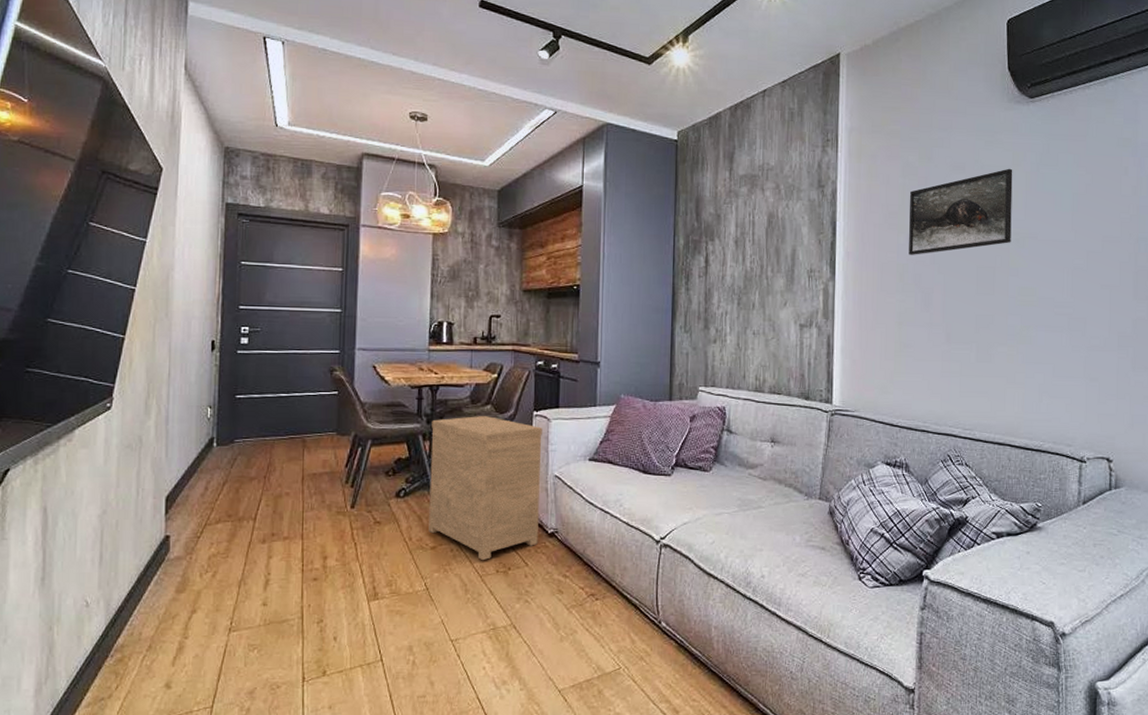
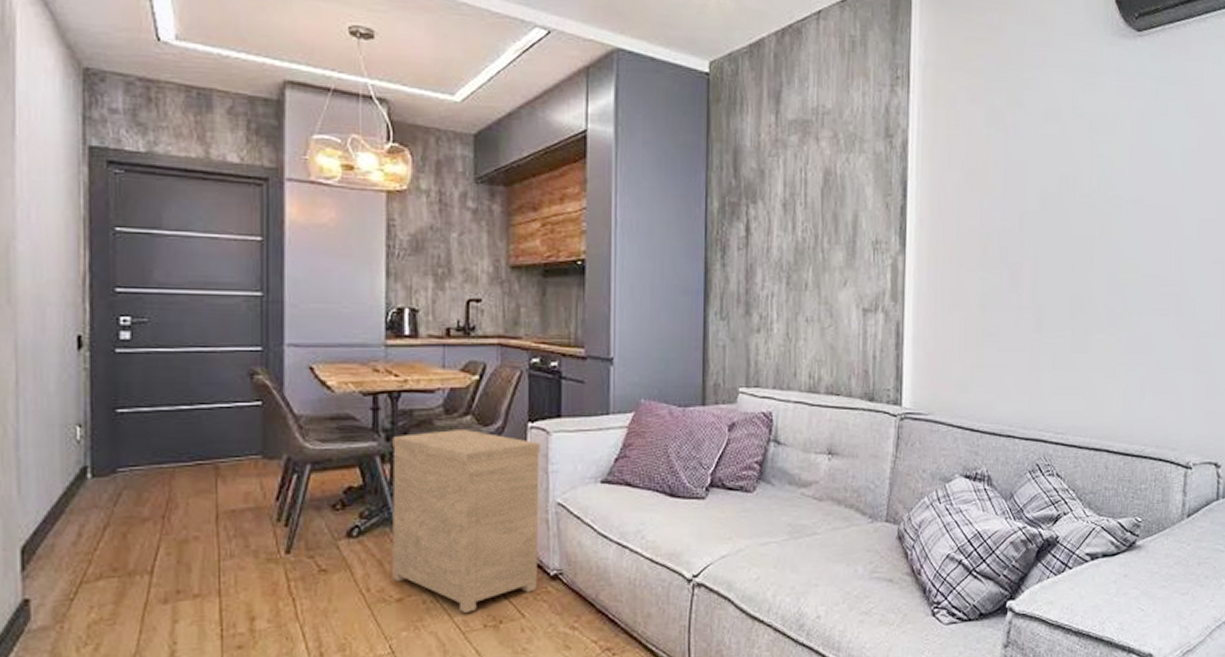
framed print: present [909,168,1013,255] -> none [994,117,1116,223]

